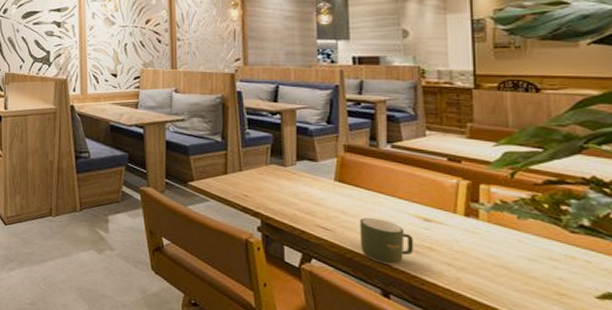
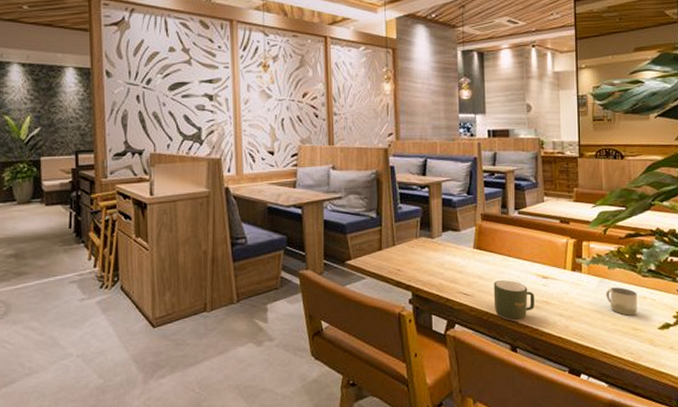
cup: none [514,241,562,278] -> present [606,287,637,316]

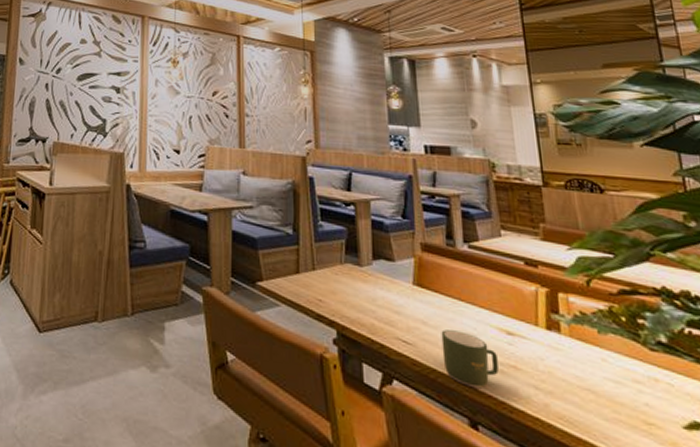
cup: present [606,287,637,316] -> none [598,359,648,404]

